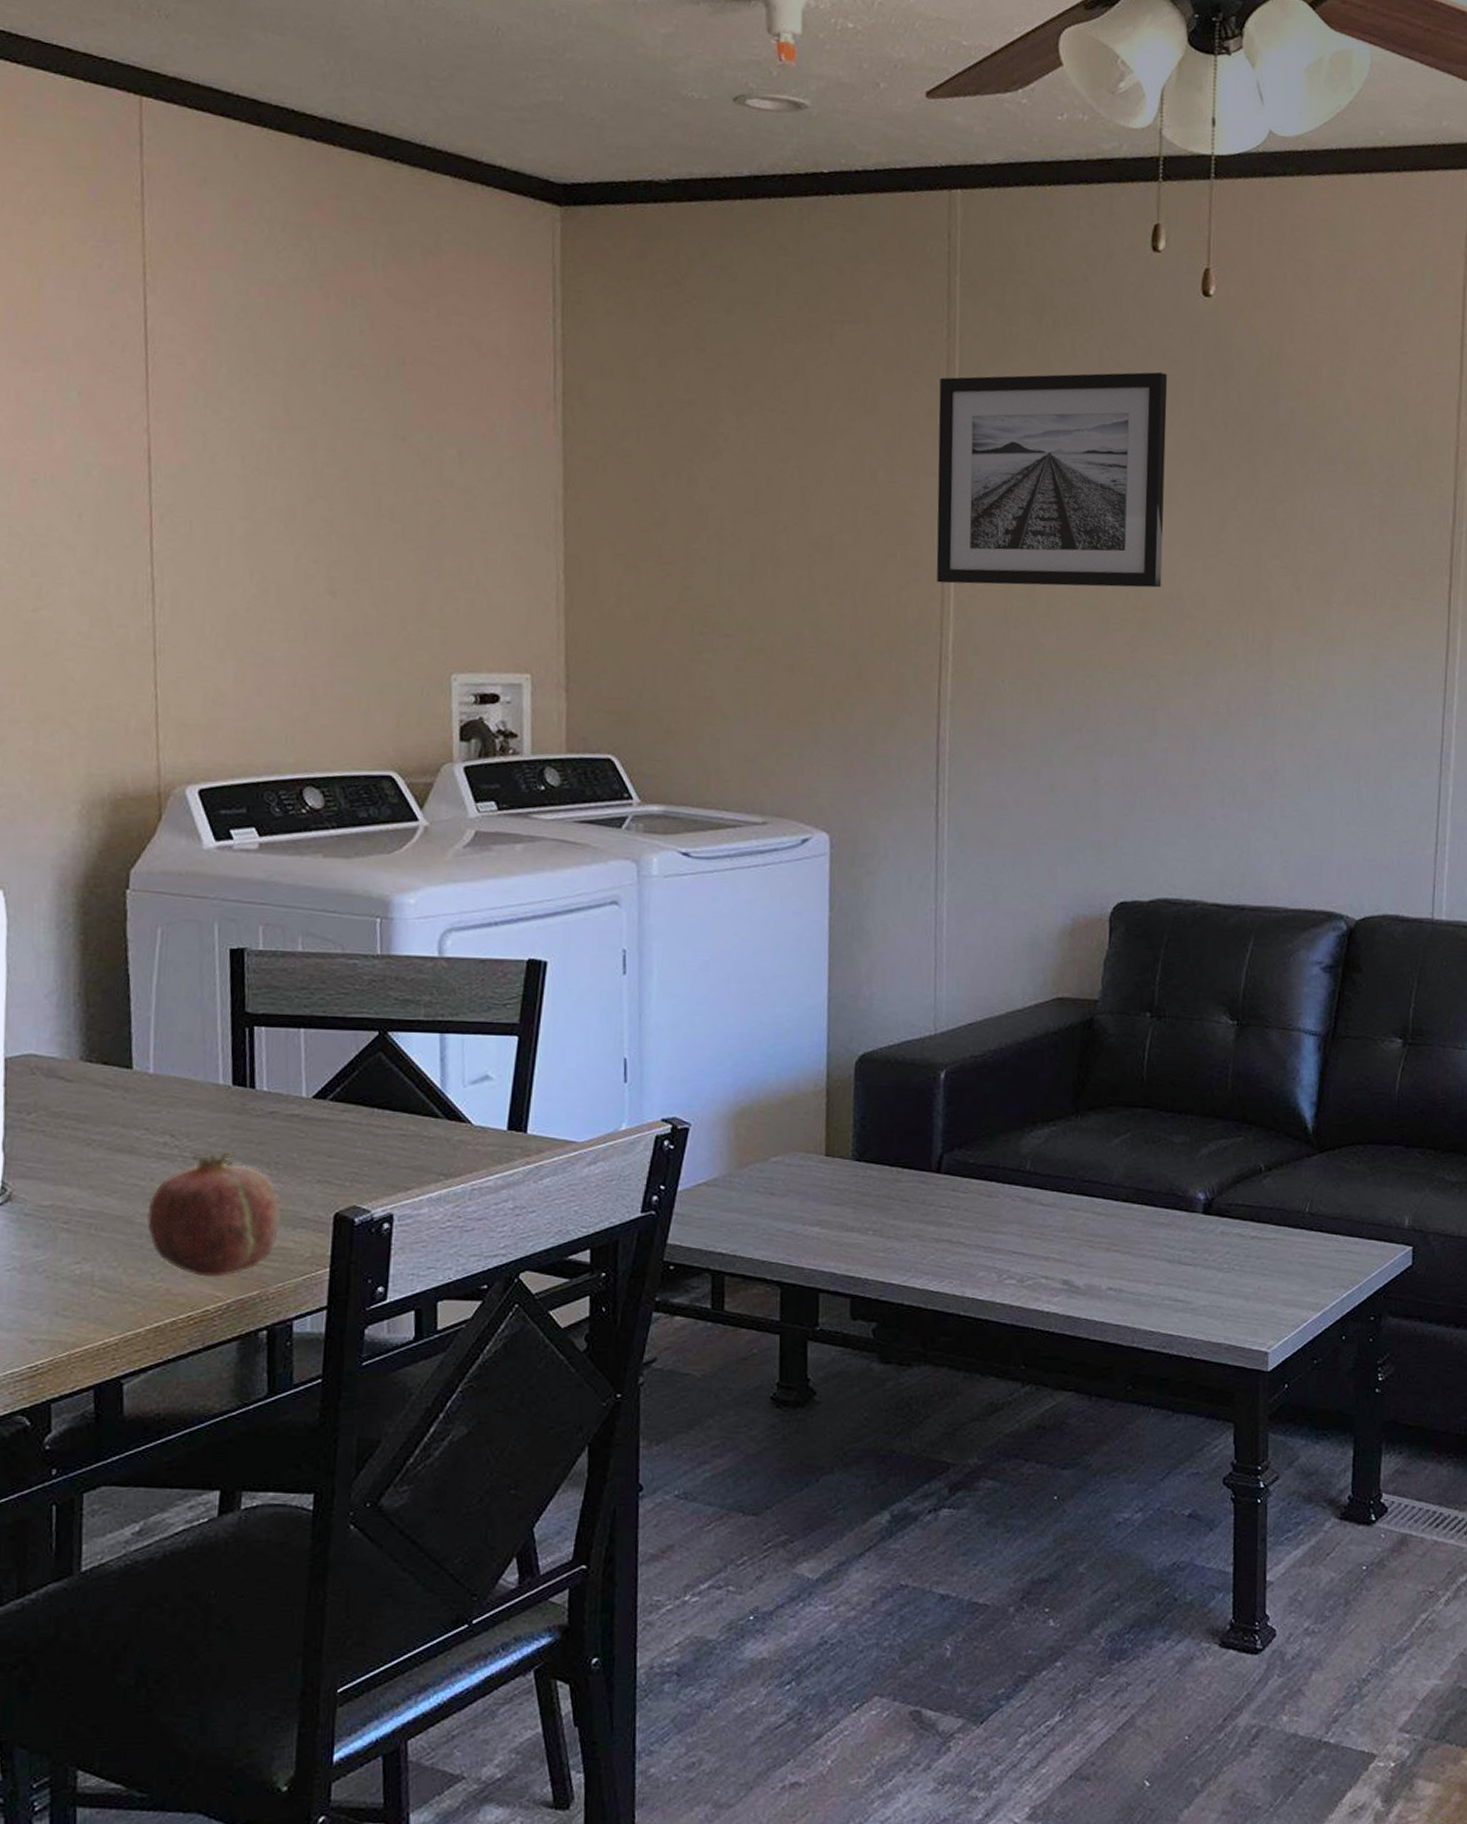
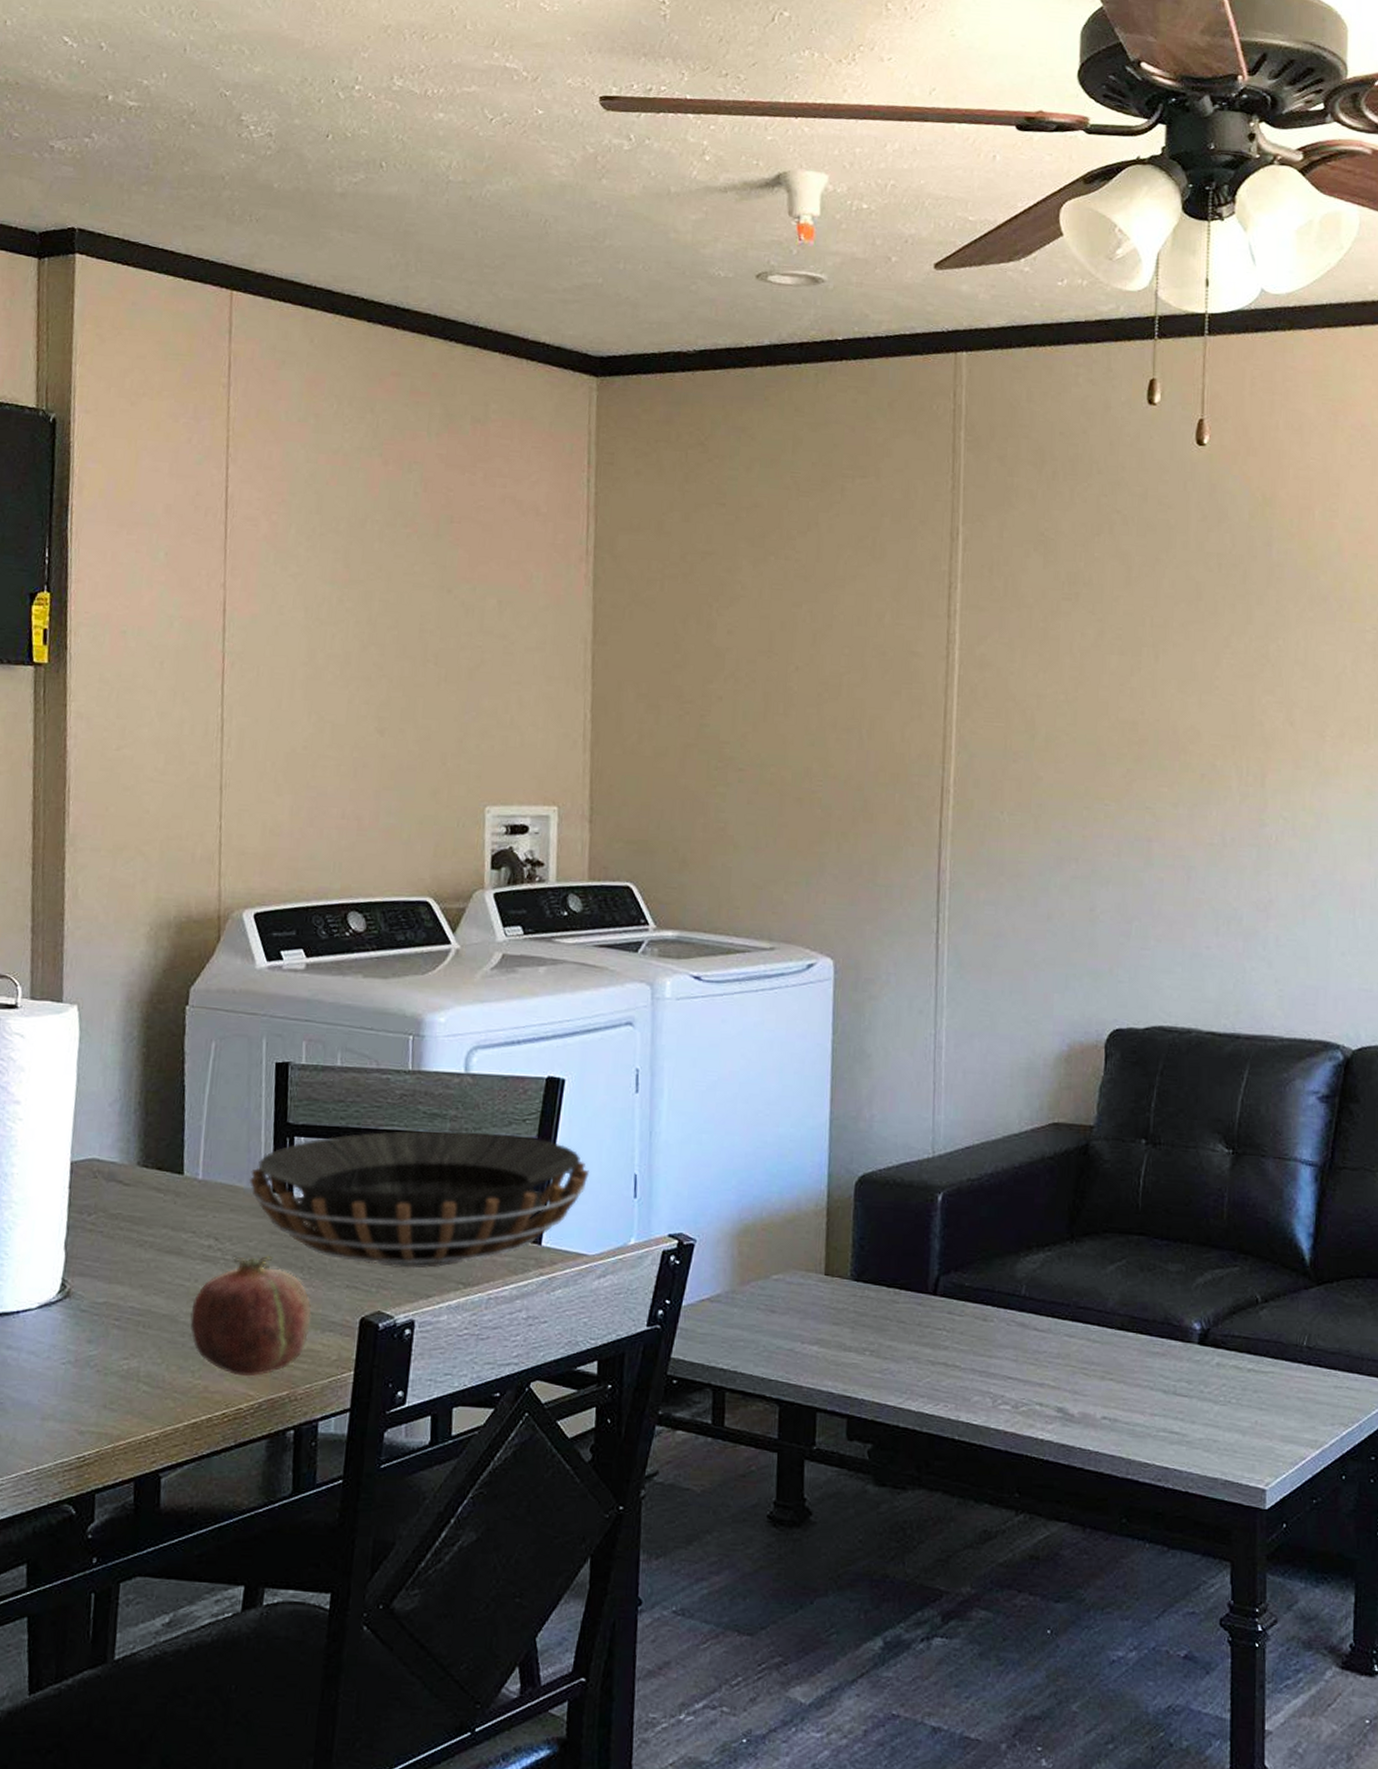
decorative bowl: none [205,1016,576,1161] -> present [249,1130,589,1269]
wall art: present [936,372,1168,588] -> none [939,517,1163,723]

